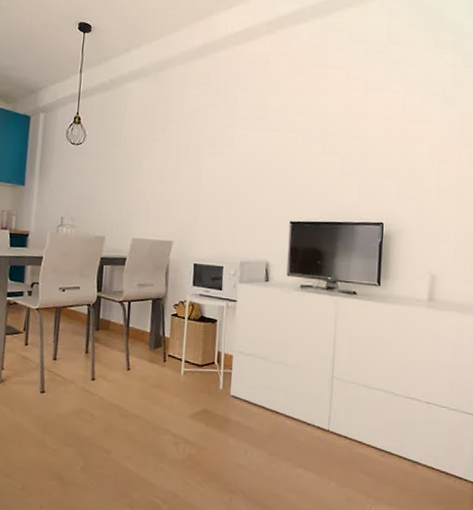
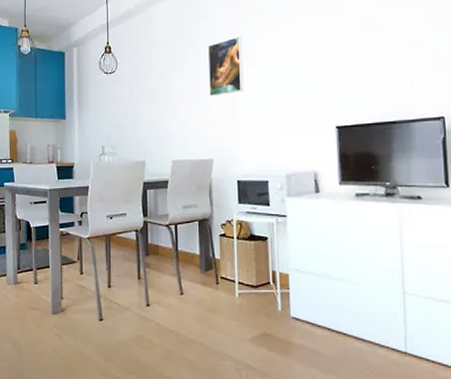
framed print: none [176,125,213,181] -> present [207,35,244,97]

